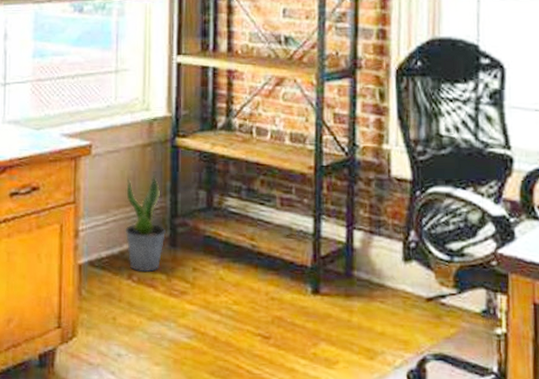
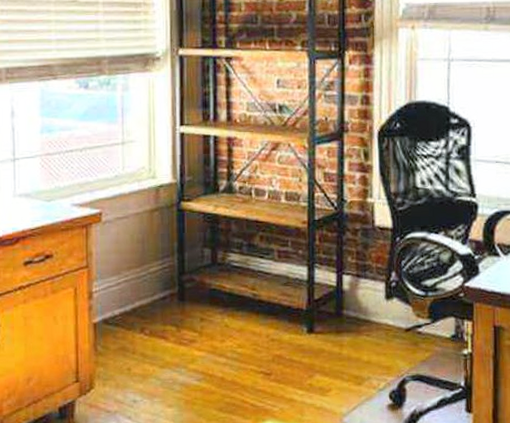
potted plant: present [125,175,166,272] -> none [136,237,174,325]

